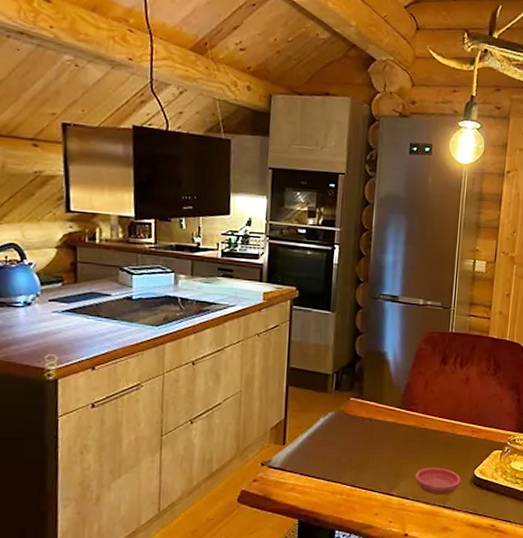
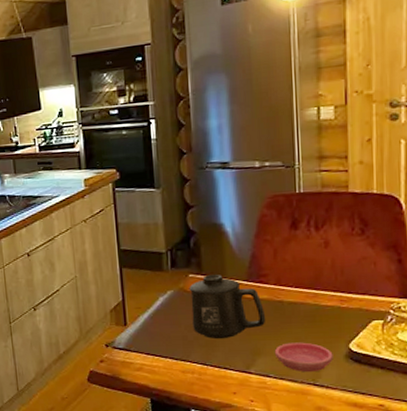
mug: none [347,399,412,462] -> present [189,273,266,339]

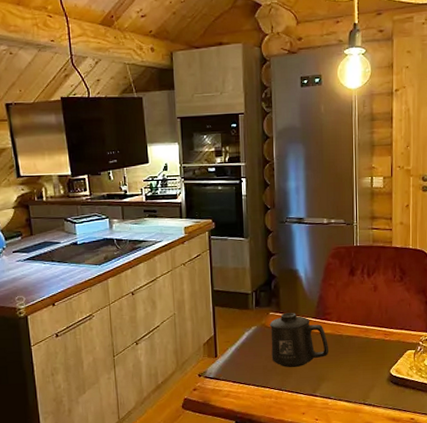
saucer: present [274,342,333,373] -> none [335,369,379,394]

